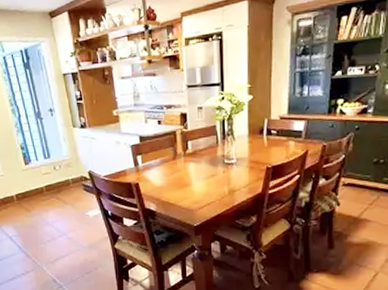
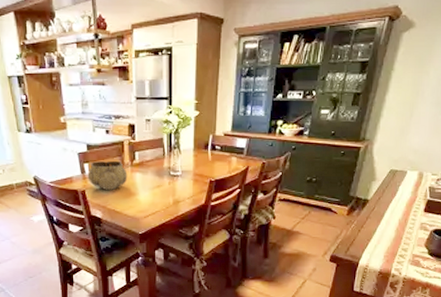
decorative bowl: none [140,151,181,182] -> present [87,160,128,190]

